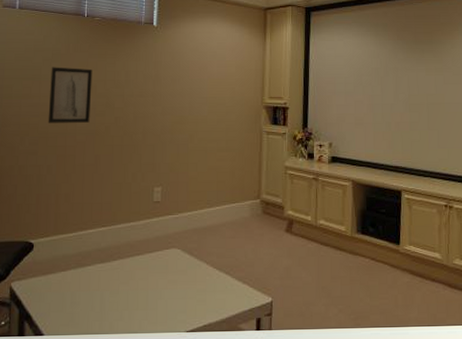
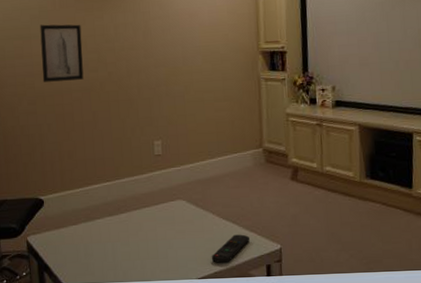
remote control: none [201,286,241,316] -> present [211,234,249,264]

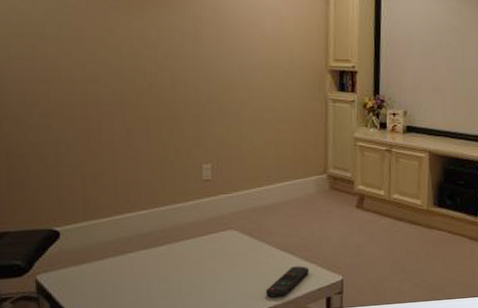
wall art: present [40,24,84,82] -> none [58,21,116,91]

